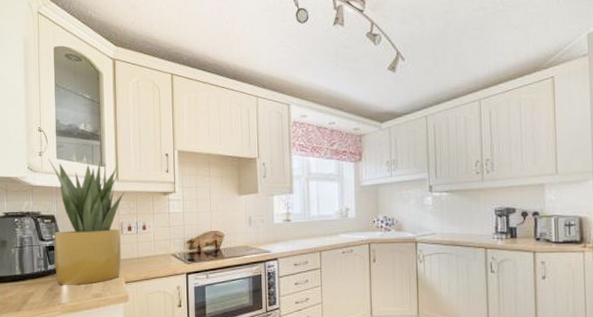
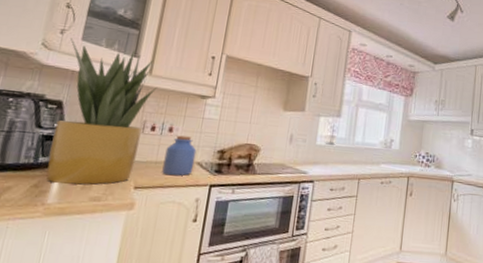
jar: none [144,231,170,269] -> present [162,135,197,176]

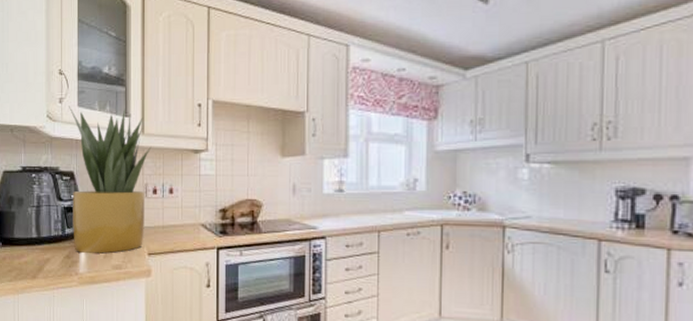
jar: present [162,135,197,176] -> none [170,196,199,240]

